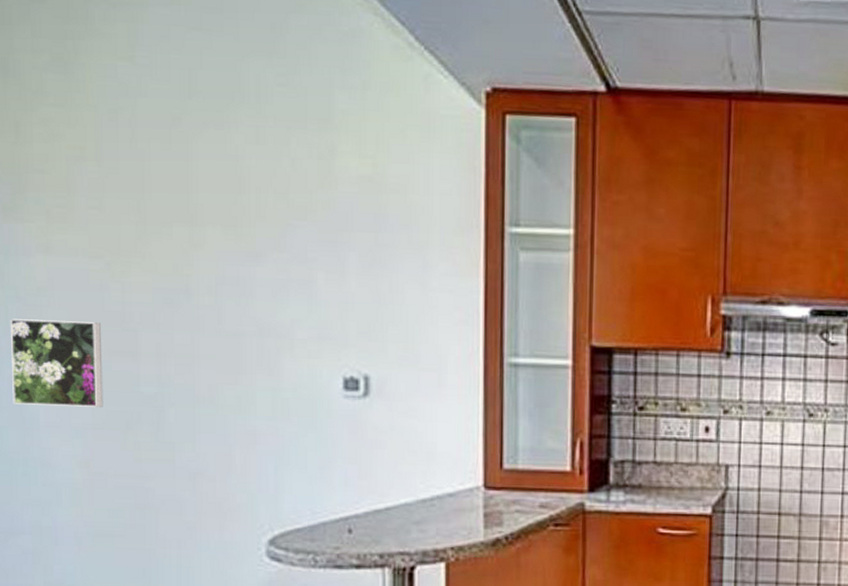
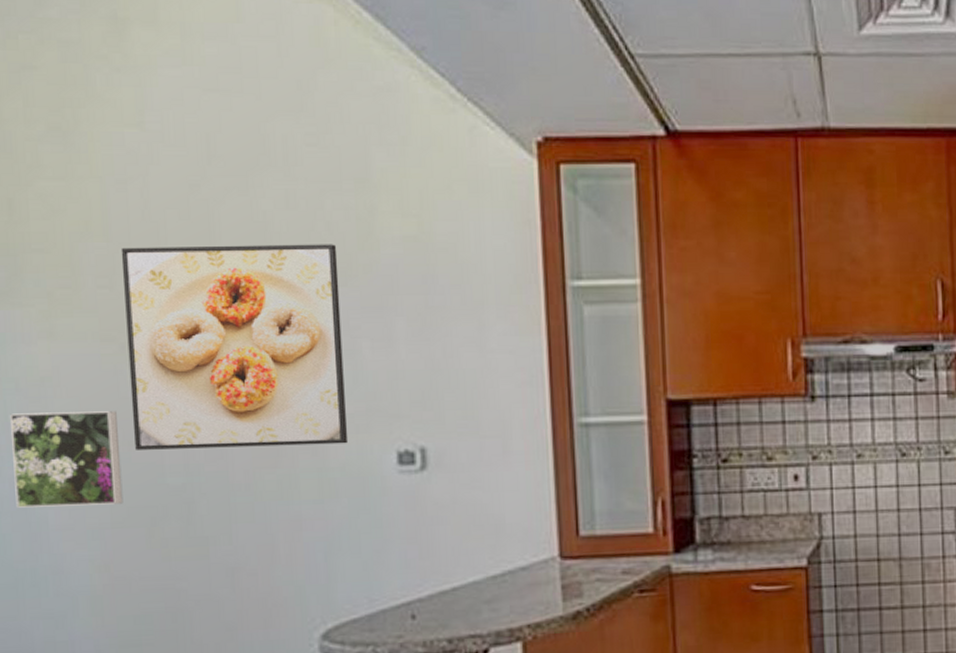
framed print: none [110,172,301,367] -> present [120,244,349,450]

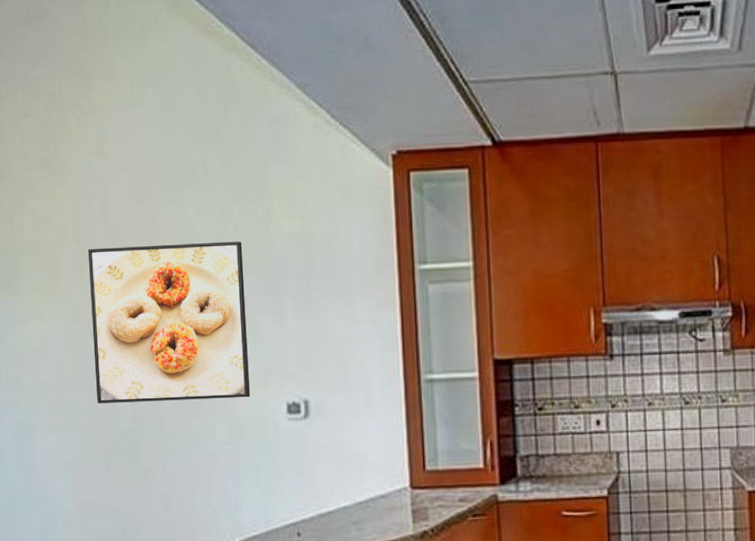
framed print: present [10,411,123,508] -> none [11,374,89,448]

